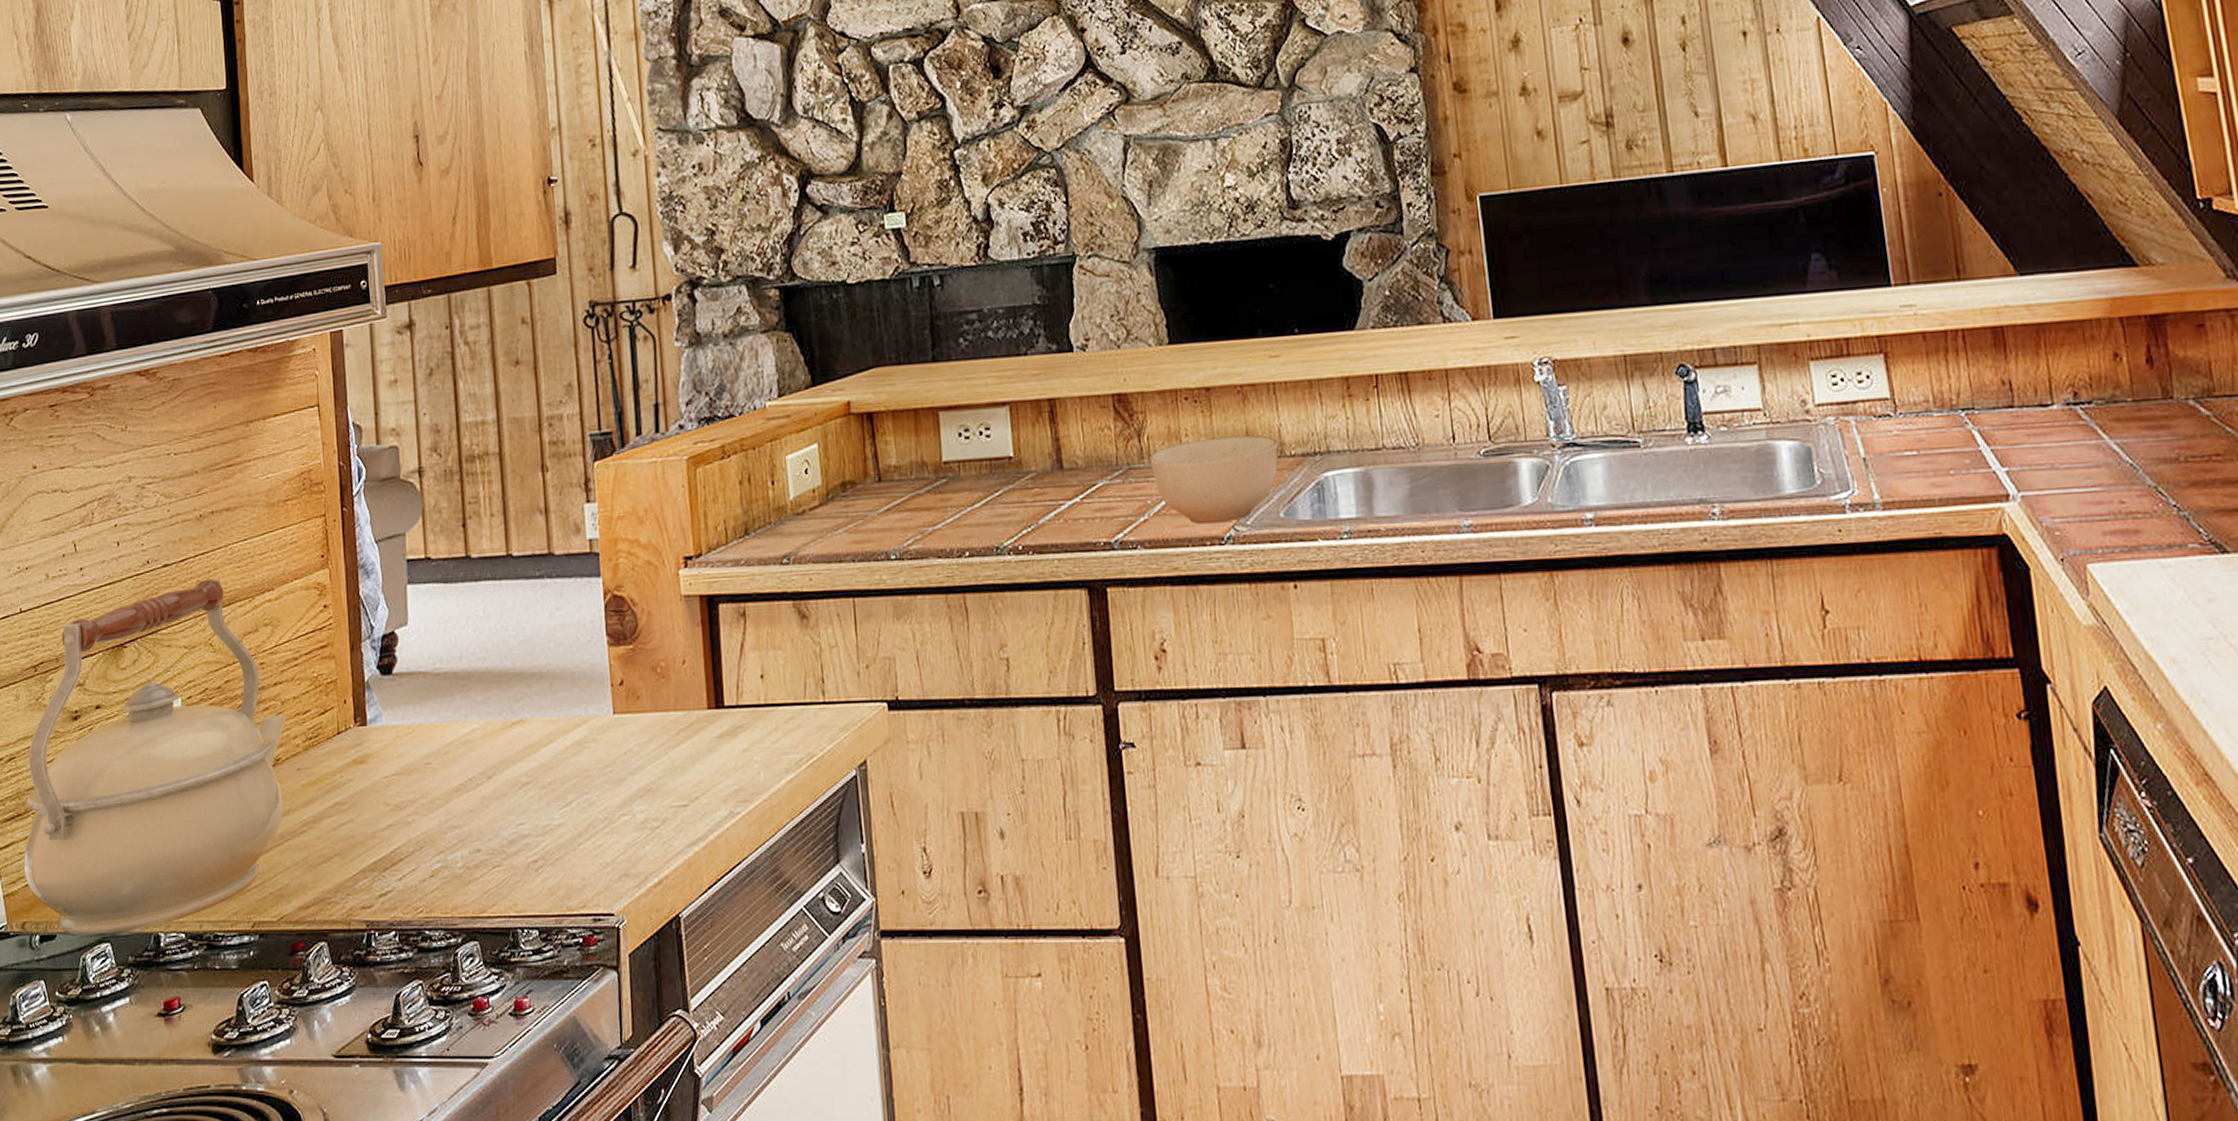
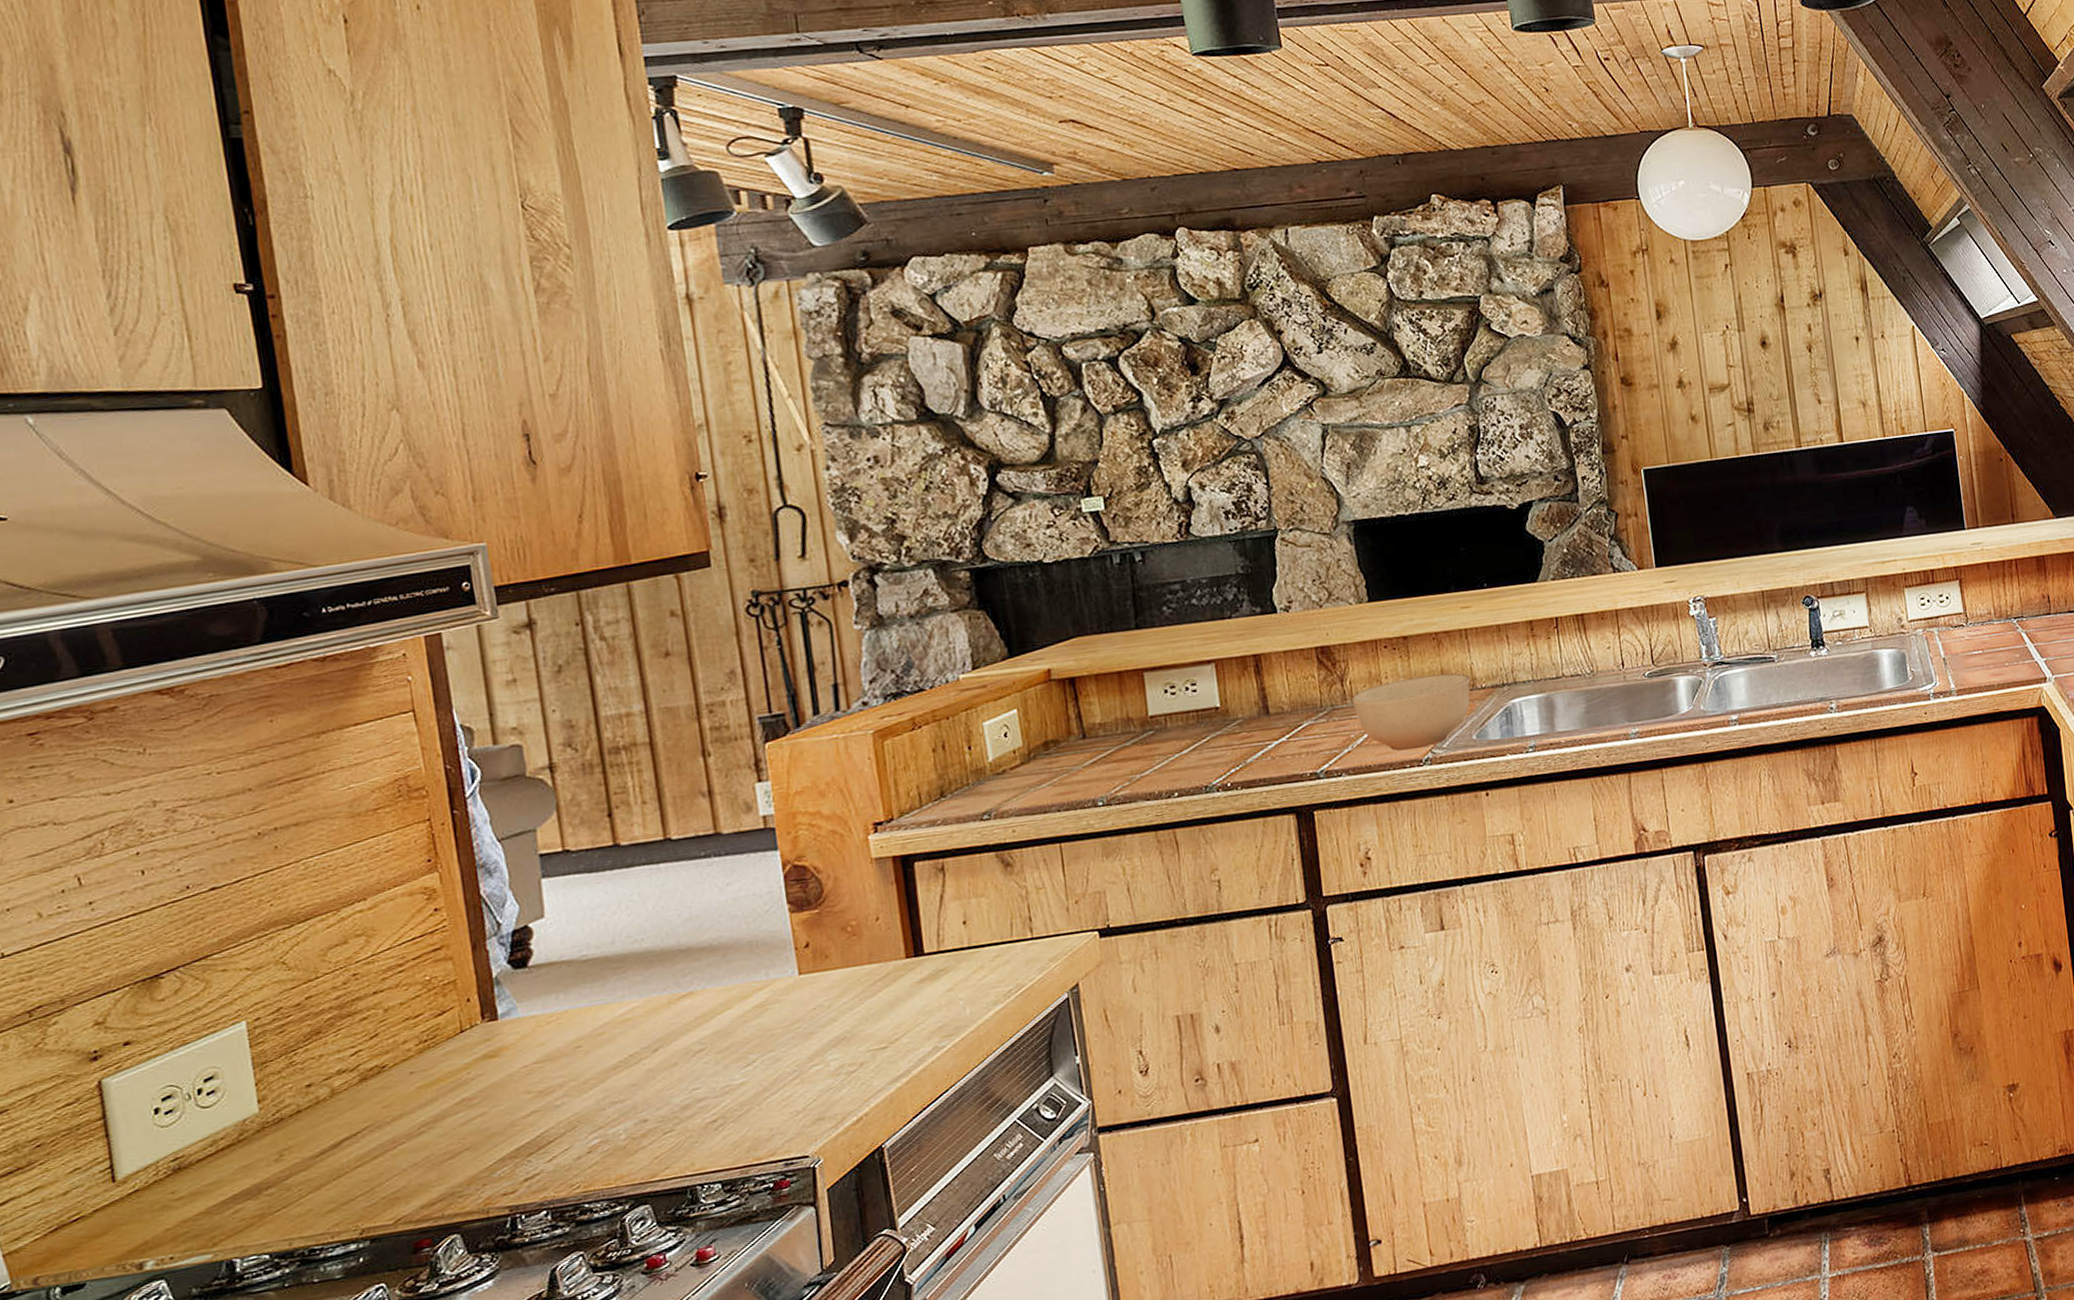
kettle: present [23,578,286,937] -> none [27,896,395,1280]

